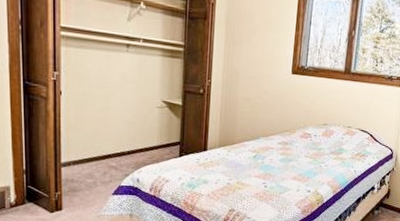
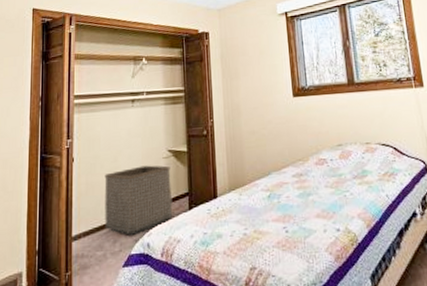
laundry basket: none [95,110,164,170] -> present [104,165,173,235]

